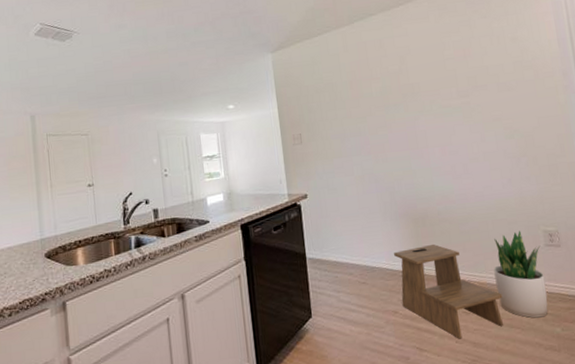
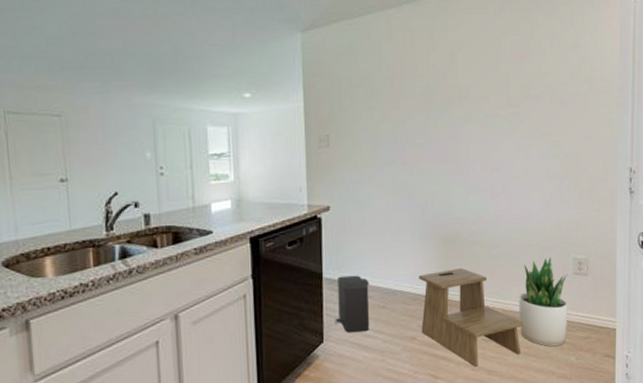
pedal bin: none [319,254,353,308] -> present [334,275,370,333]

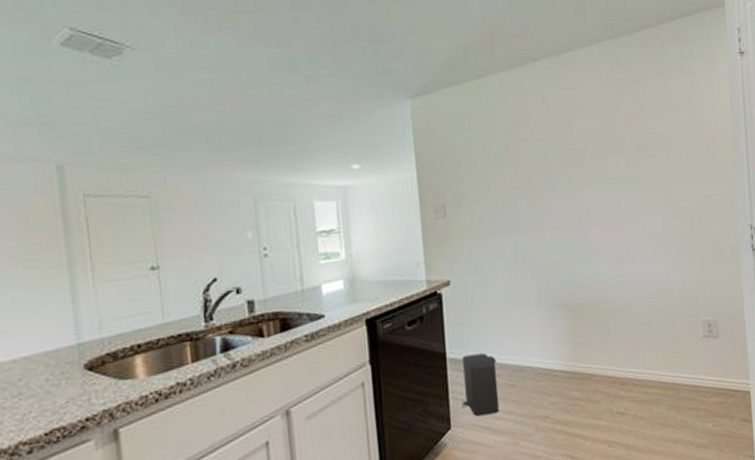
step stool: present [419,268,524,367] -> none [548,338,659,443]
planter: present [519,257,568,347] -> none [651,321,702,416]

